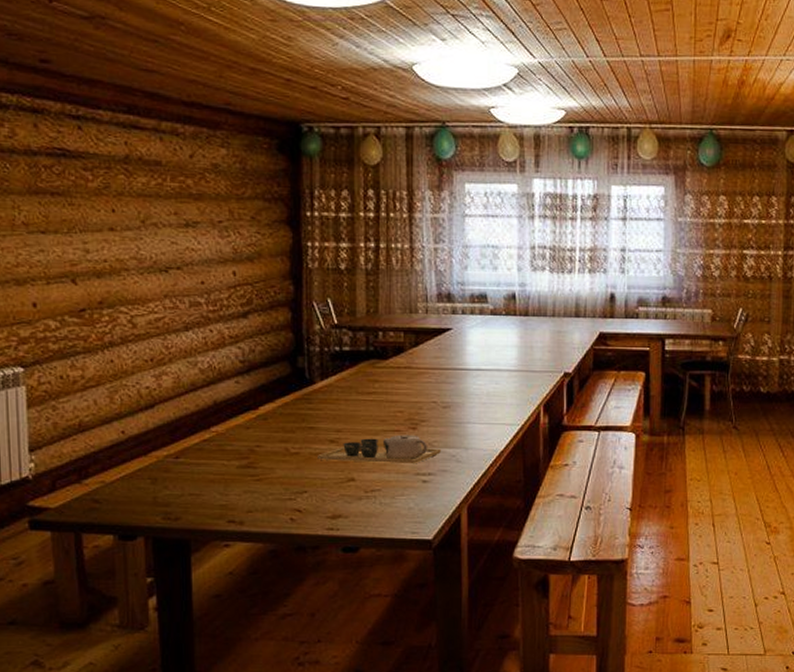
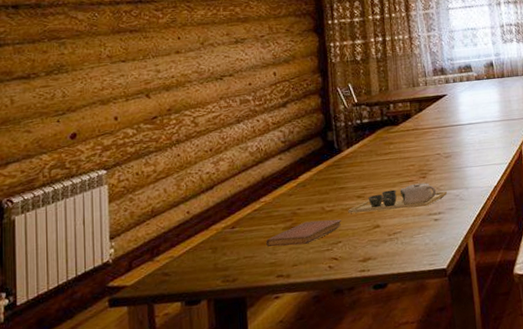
notebook: none [216,462,309,488] -> present [266,219,342,247]

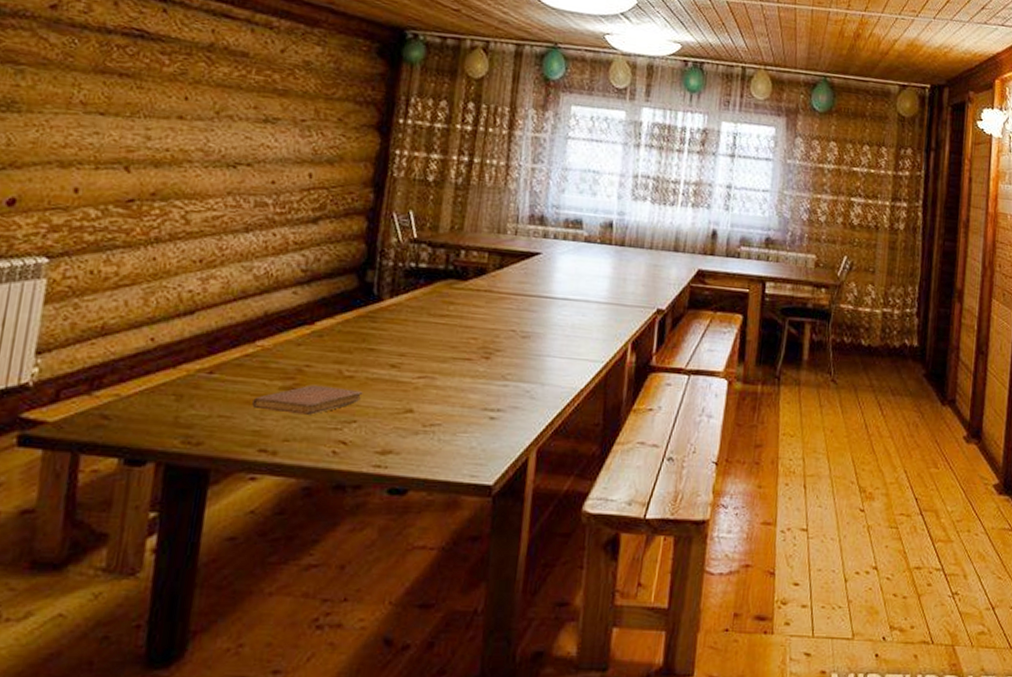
tea set: present [348,182,448,214] -> none [374,364,516,398]

